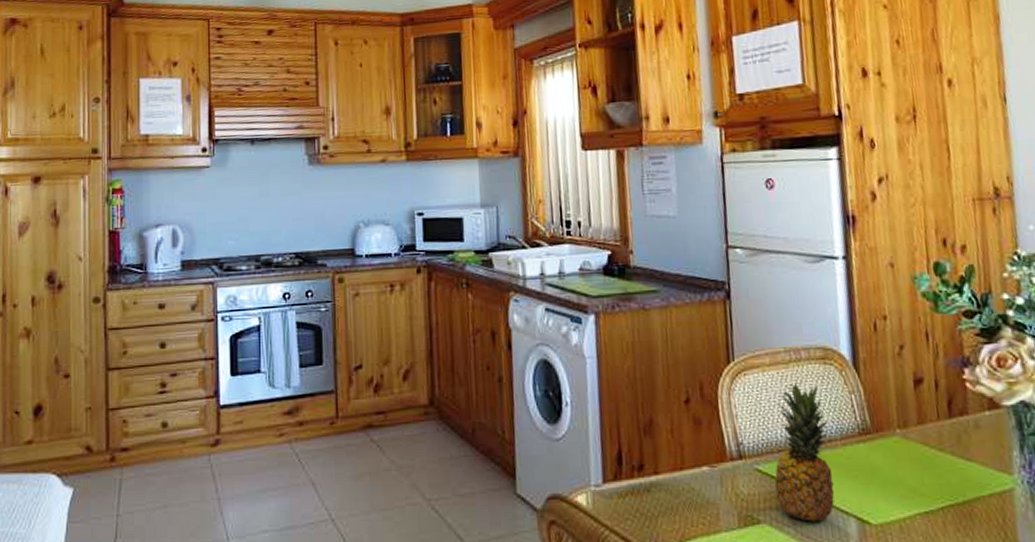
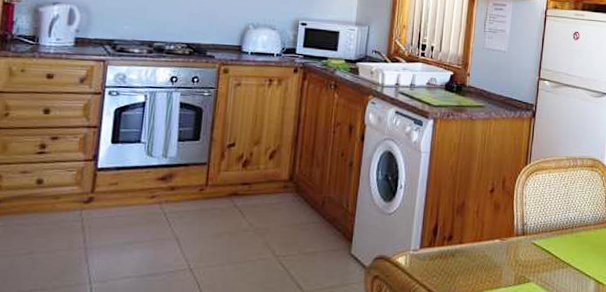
fruit: present [775,383,835,522] -> none [544,182,588,282]

